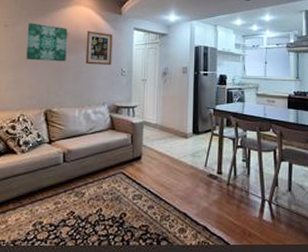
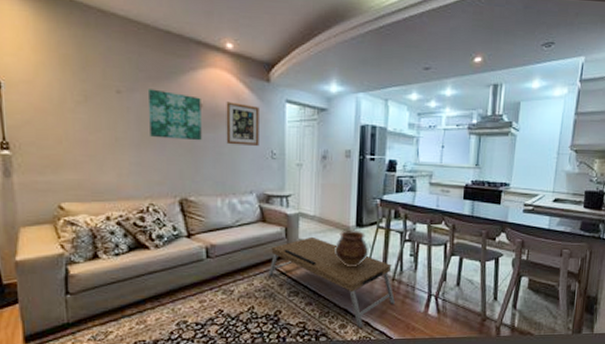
coffee table: none [115,143,232,233] -> present [268,236,396,328]
ceramic pot: none [173,136,205,172] -> present [333,229,369,267]

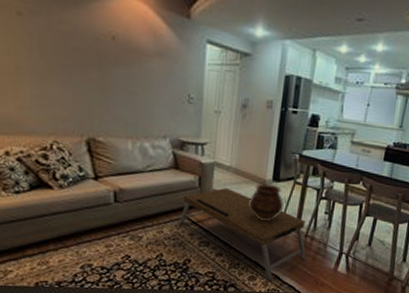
wall art: present [147,89,202,141] -> none [52,13,113,77]
wall art: present [226,101,259,146] -> none [140,36,178,88]

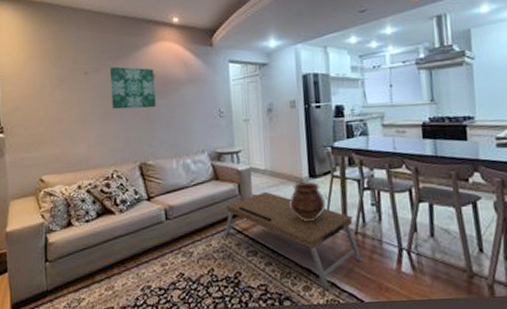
wall art: none [52,13,113,77] -> present [109,66,156,110]

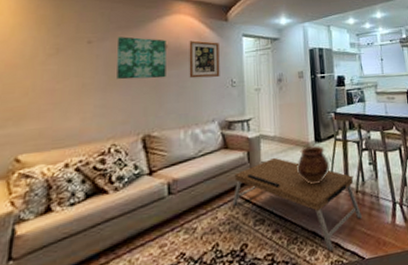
wall art: none [175,68,208,108] -> present [189,40,220,79]

